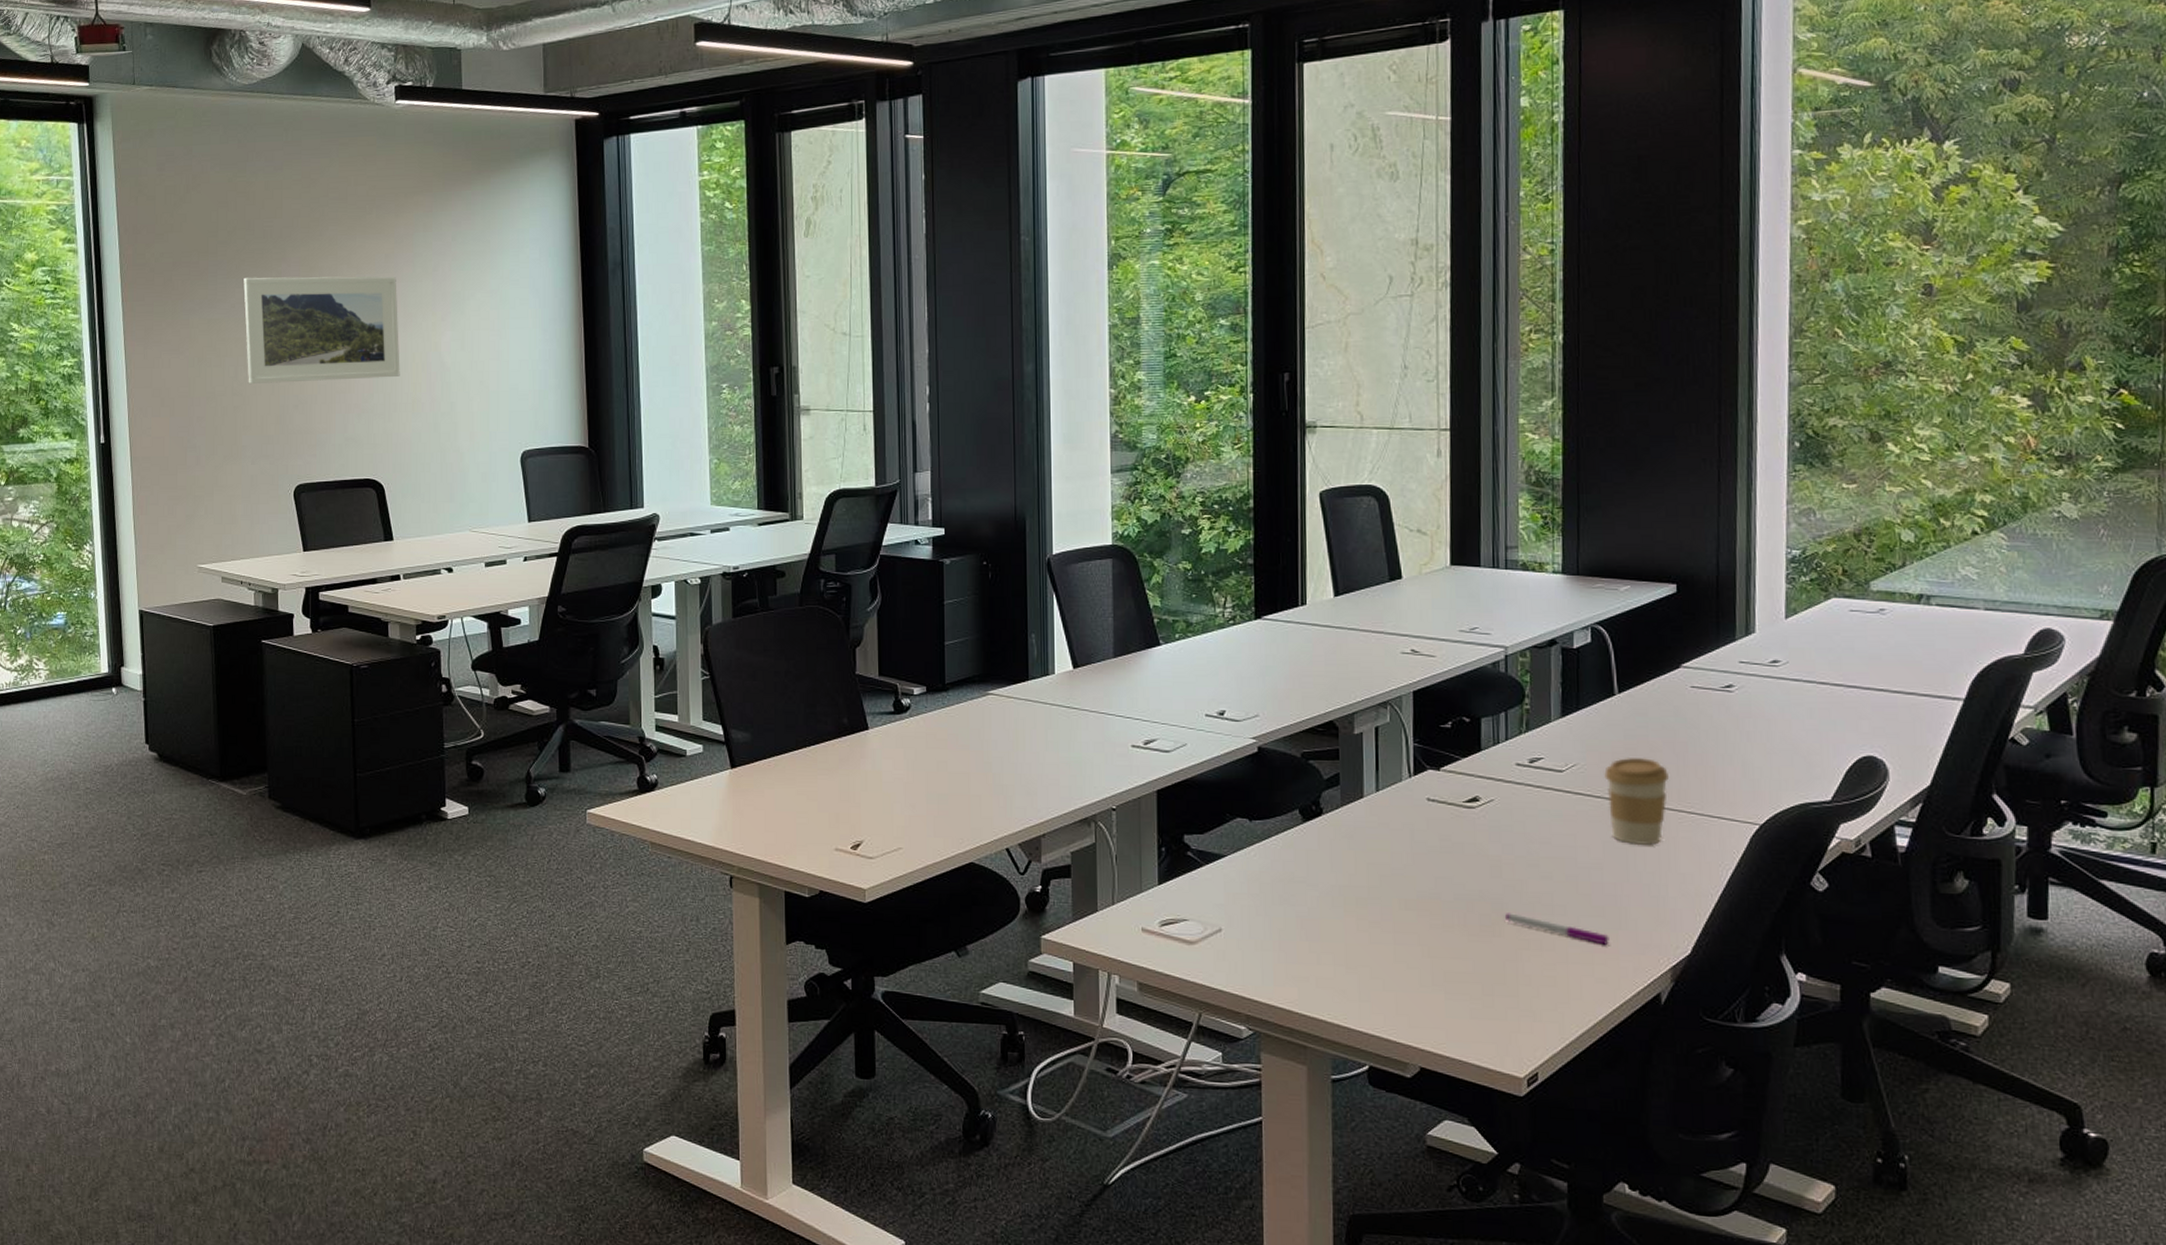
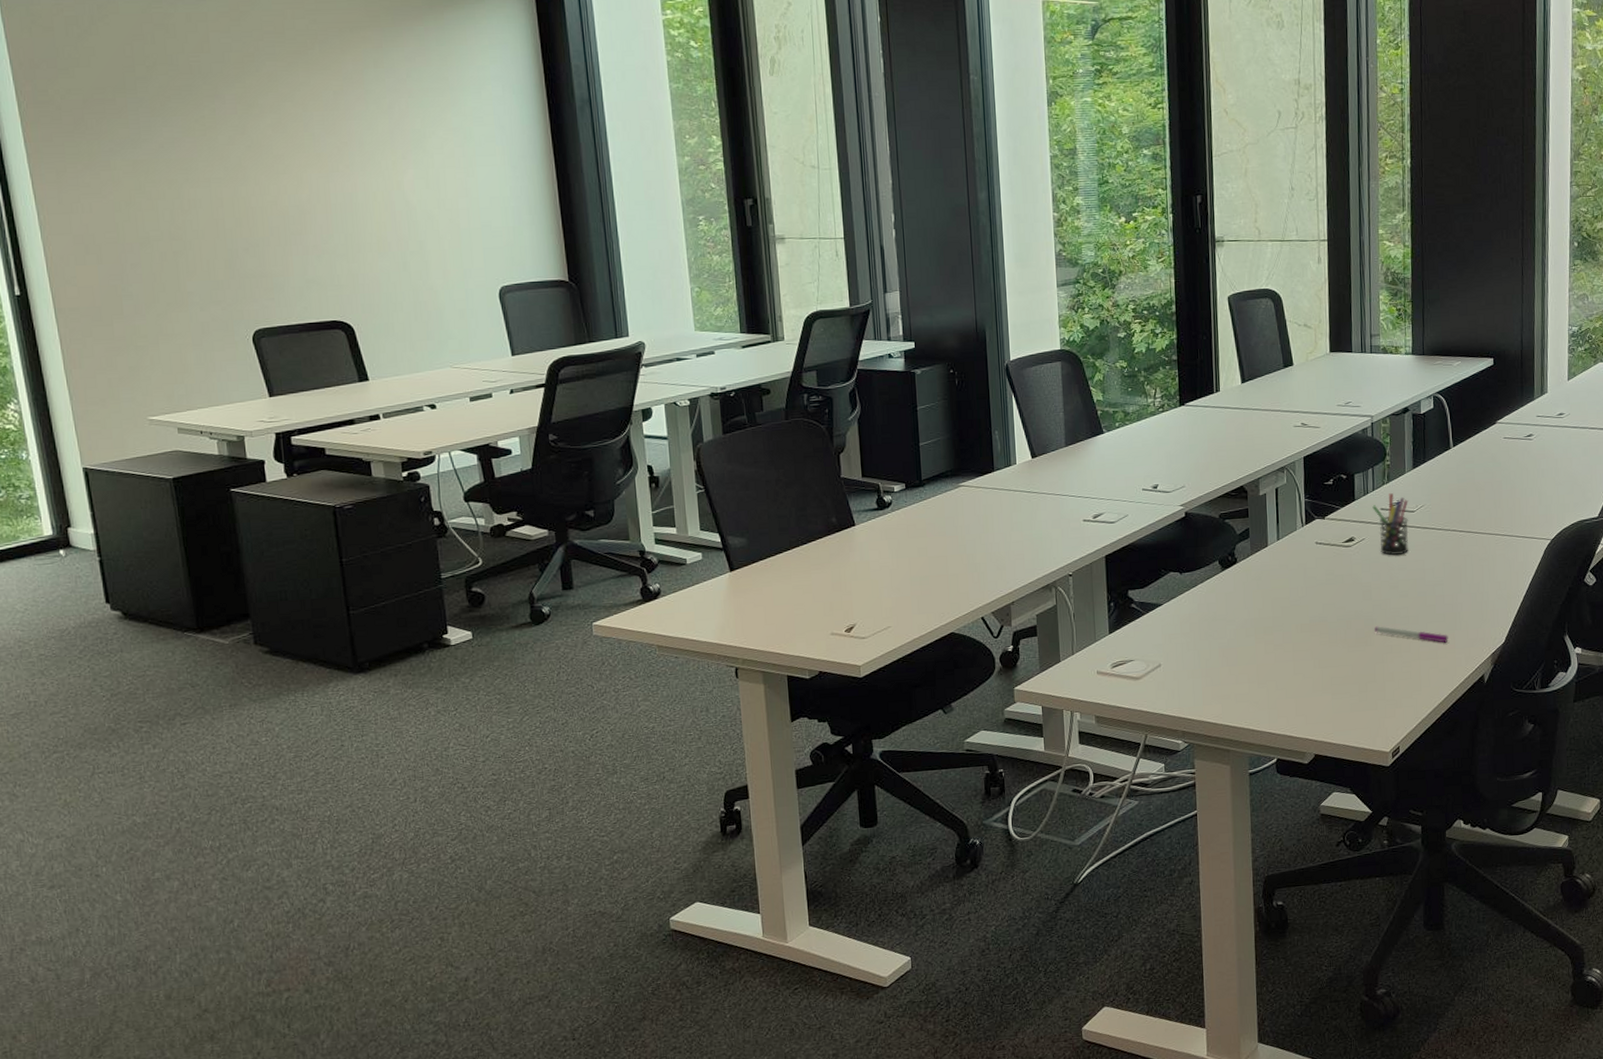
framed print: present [243,276,400,384] -> none [171,114,362,227]
pen holder: none [1505,744,1555,825] -> present [1372,492,1409,555]
coffee cup: present [1604,758,1669,846] -> none [1444,496,1489,564]

